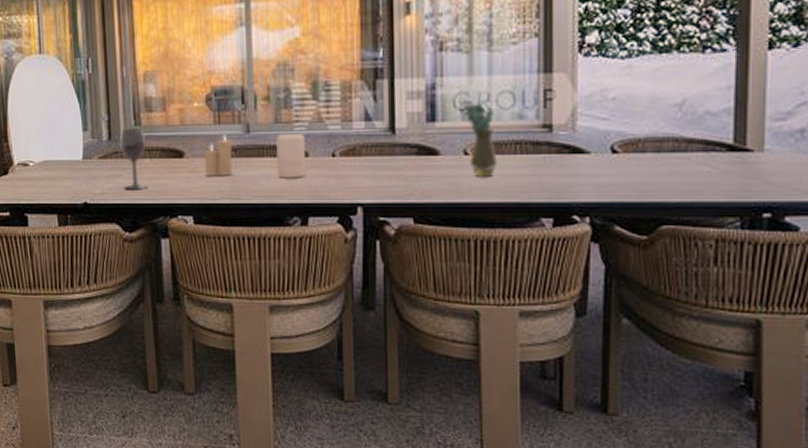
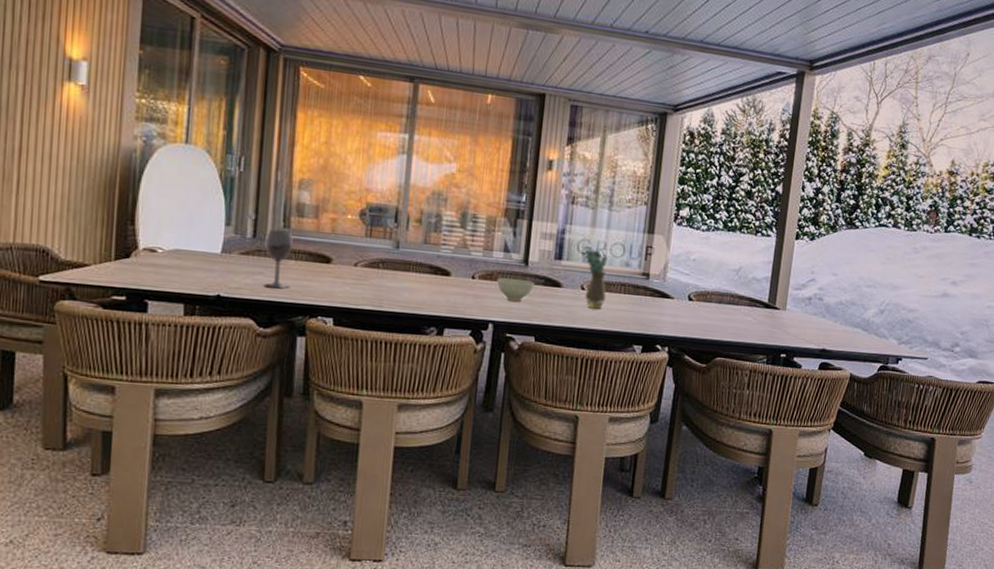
candle: present [204,134,233,176] -> none [350,247,381,285]
candle: present [276,133,307,179] -> none [420,253,450,294]
bowl: none [360,150,406,178] -> present [496,277,535,302]

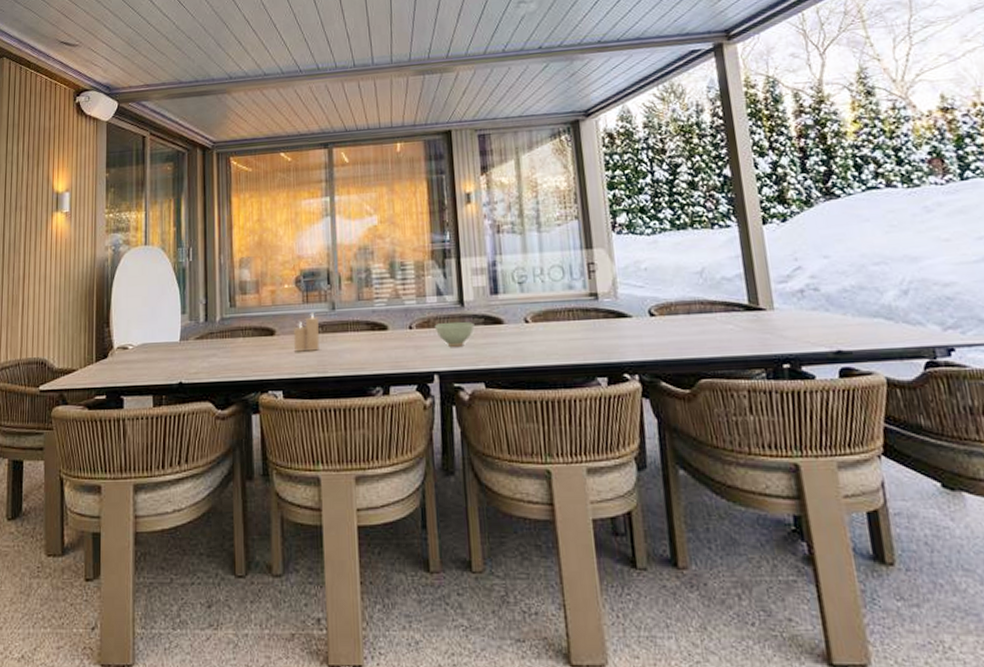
wine glass: present [263,229,293,289] -> none [216,309,240,369]
candle: none [350,247,381,285] -> present [293,312,319,352]
vase: present [585,246,608,309] -> none [522,275,555,342]

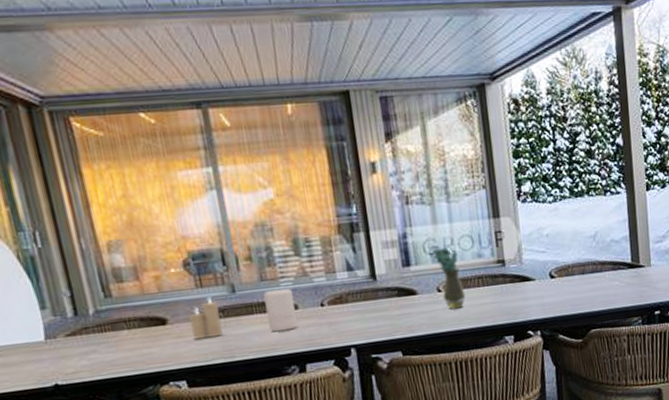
candle: none [359,308,387,351] -> present [263,288,299,332]
bowl: present [434,321,475,347] -> none [347,295,389,321]
vase: none [522,275,555,342] -> present [433,246,466,309]

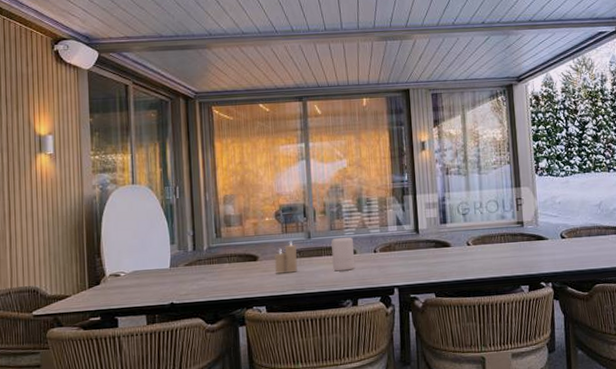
vase: present [433,246,466,309] -> none [465,208,490,260]

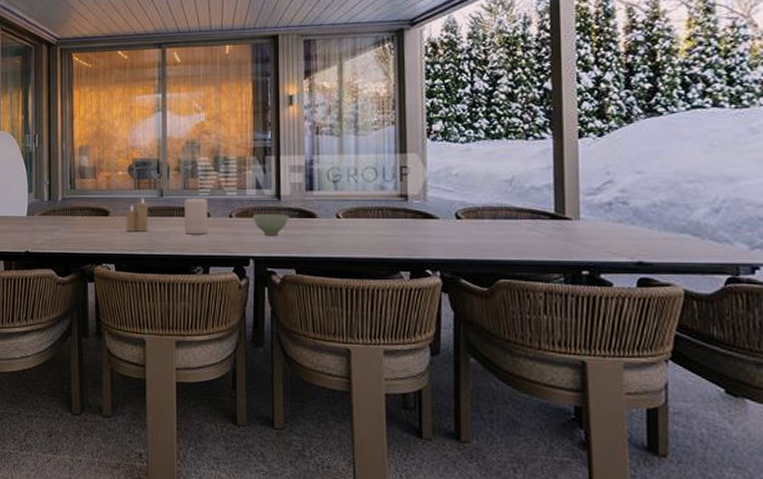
bowl: none [395,245,427,266] -> present [252,213,289,235]

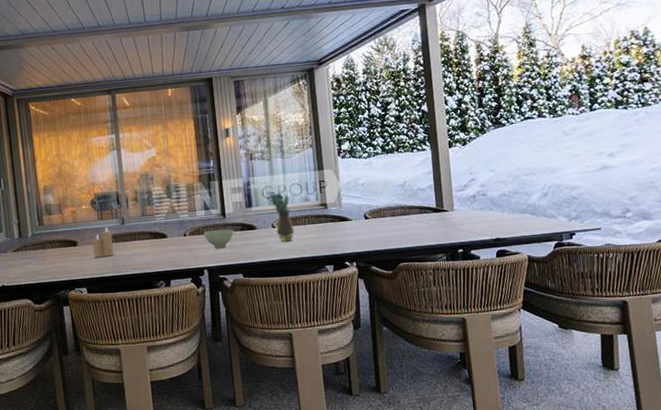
candle: present [184,197,209,235] -> none [144,222,167,255]
vase: none [336,174,364,236] -> present [269,191,295,242]

